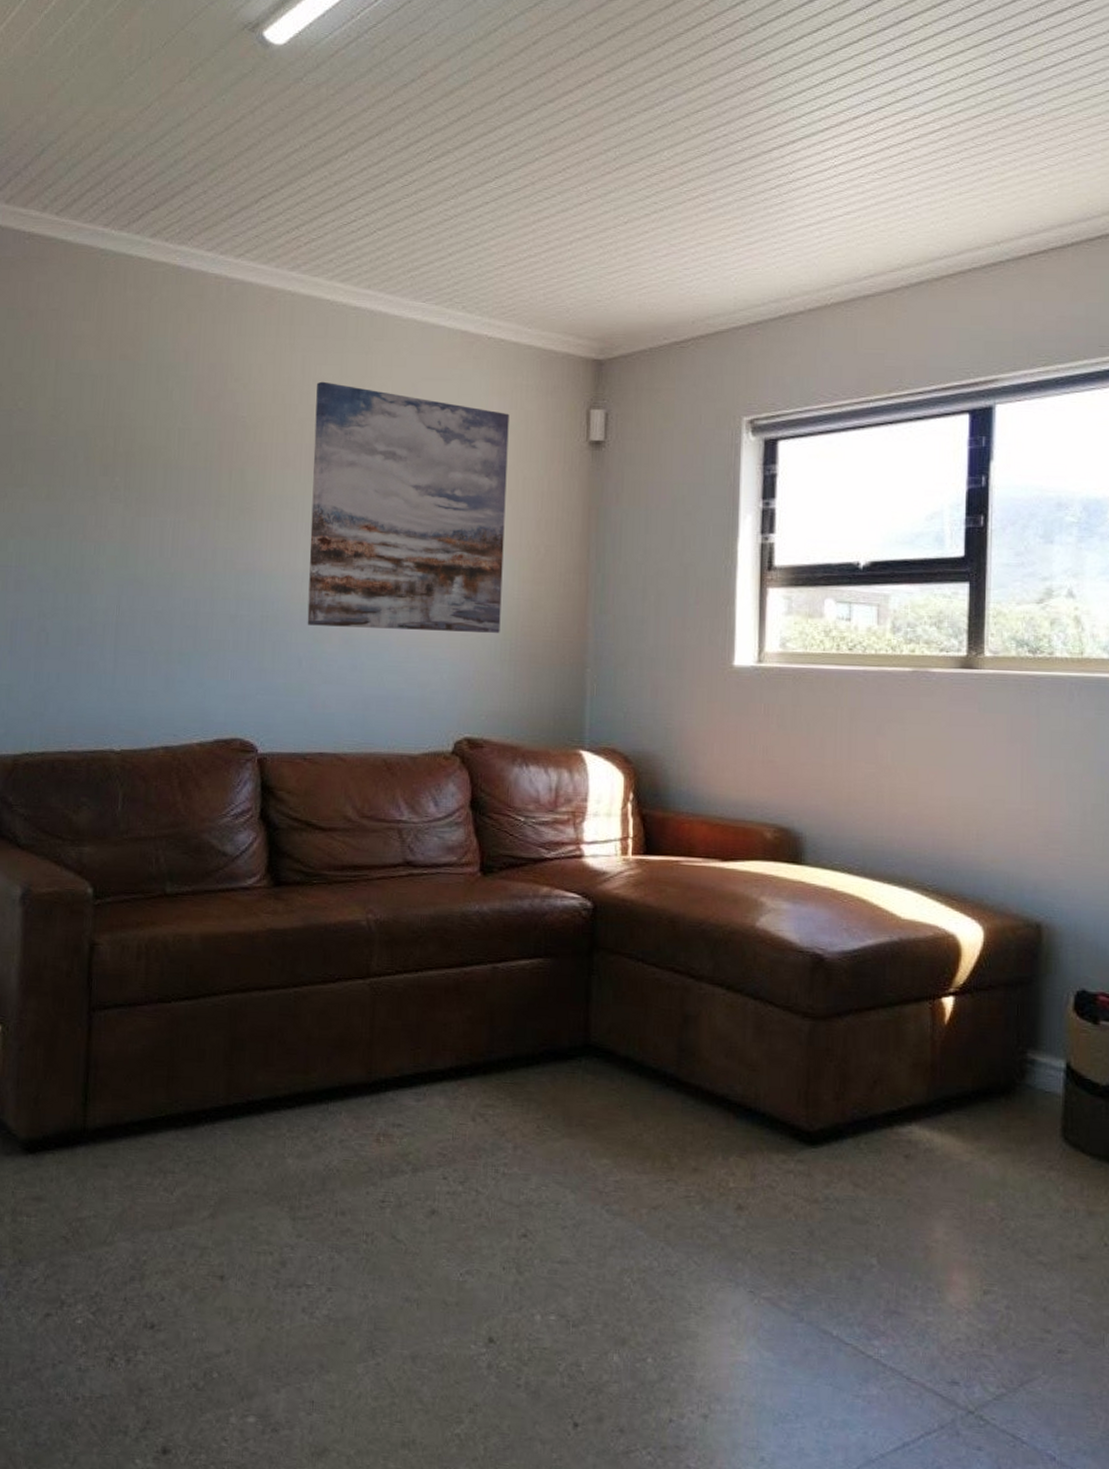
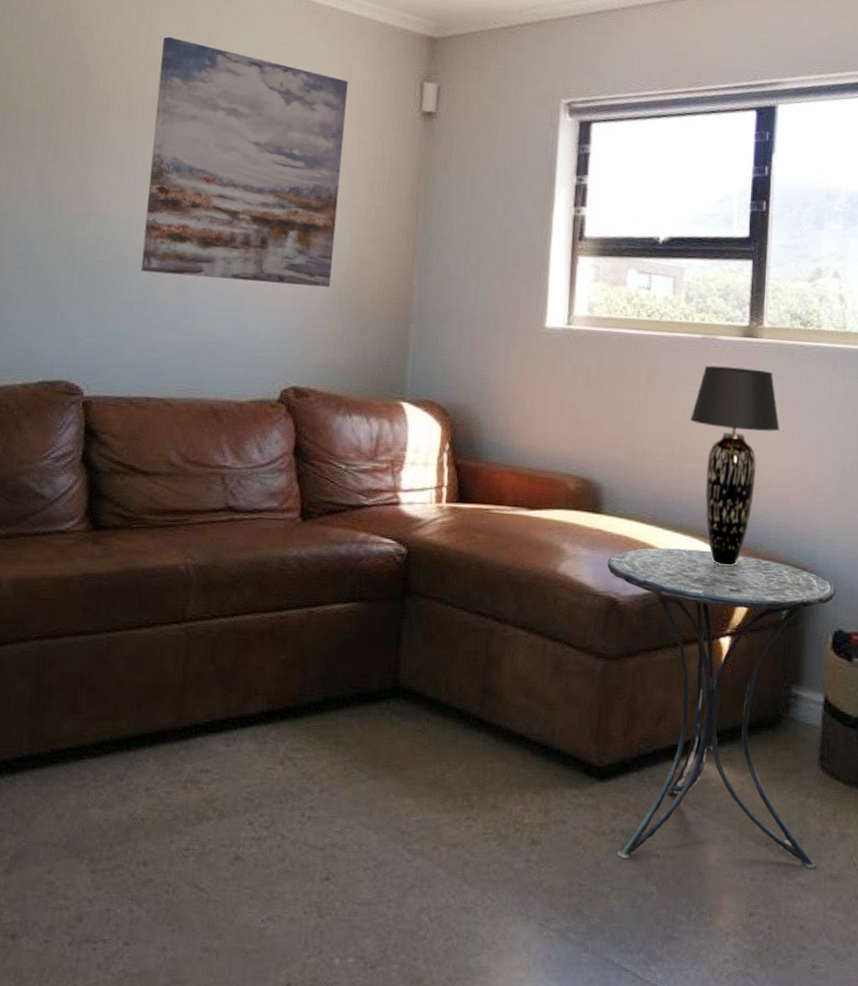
side table: none [811,900,1078,1248] -> present [607,547,836,869]
table lamp: none [900,701,1007,921] -> present [689,365,780,567]

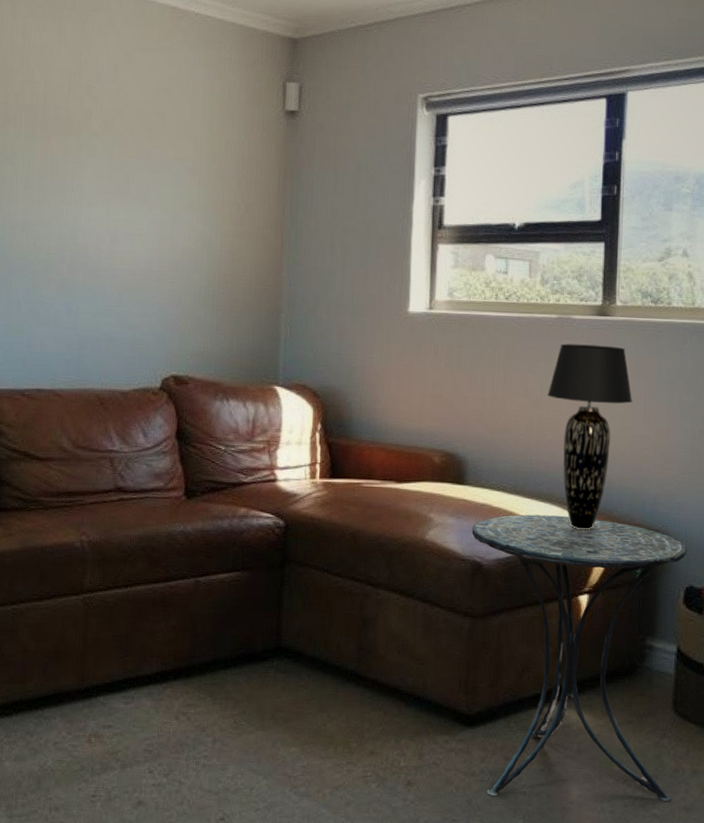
wall art: present [141,36,348,287] -> none [26,47,214,281]

